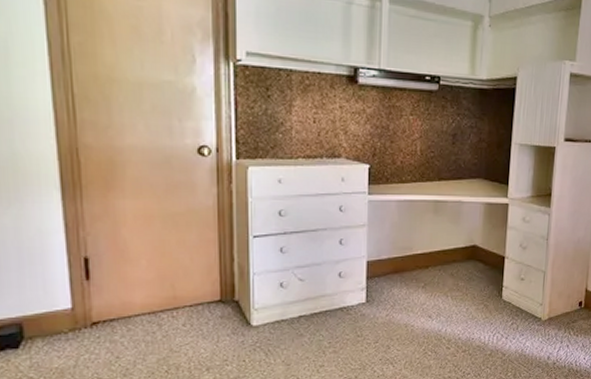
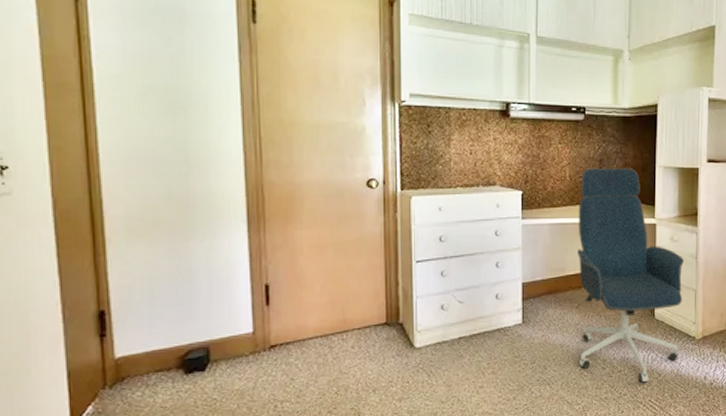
office chair: none [423,143,536,363] -> present [578,168,685,383]

